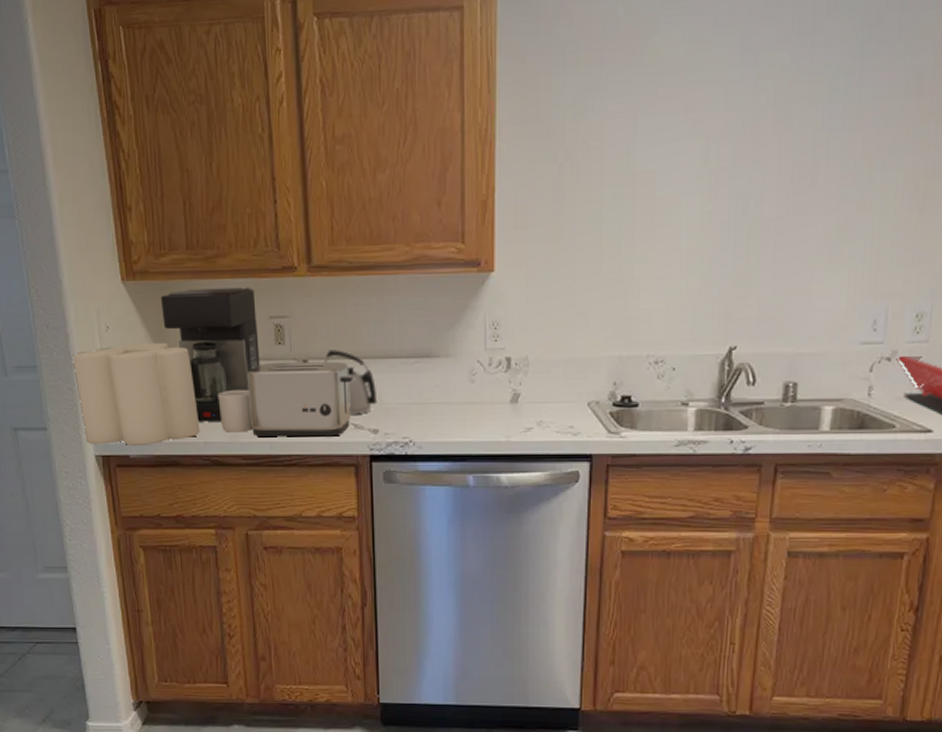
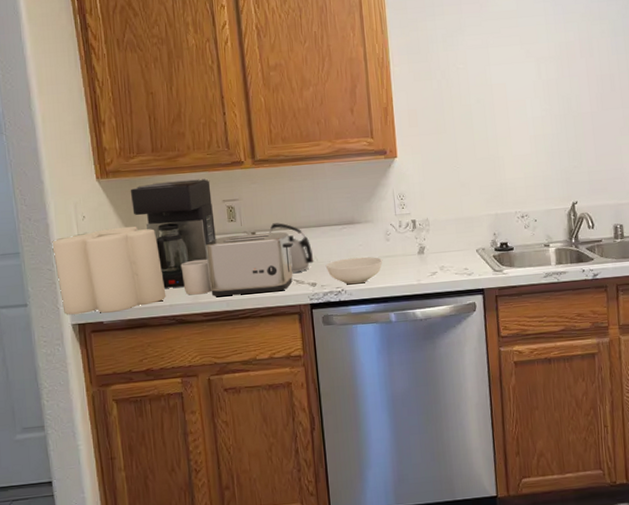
bowl: none [391,401,464,435] -> present [325,256,383,285]

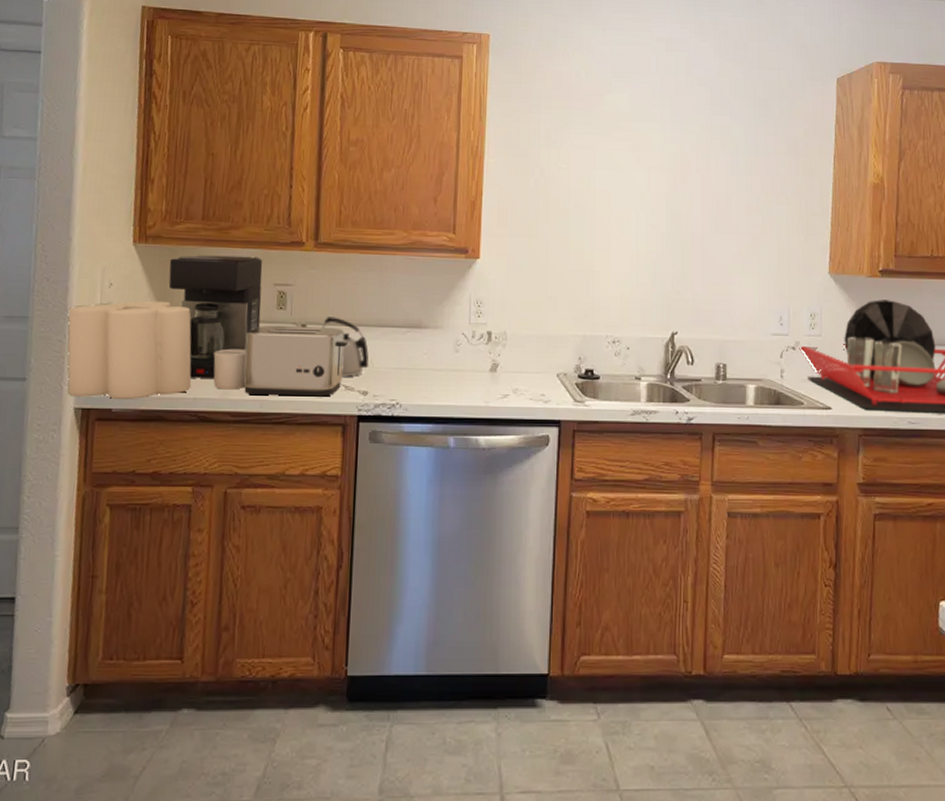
bowl: present [325,256,383,285] -> none [381,367,449,398]

